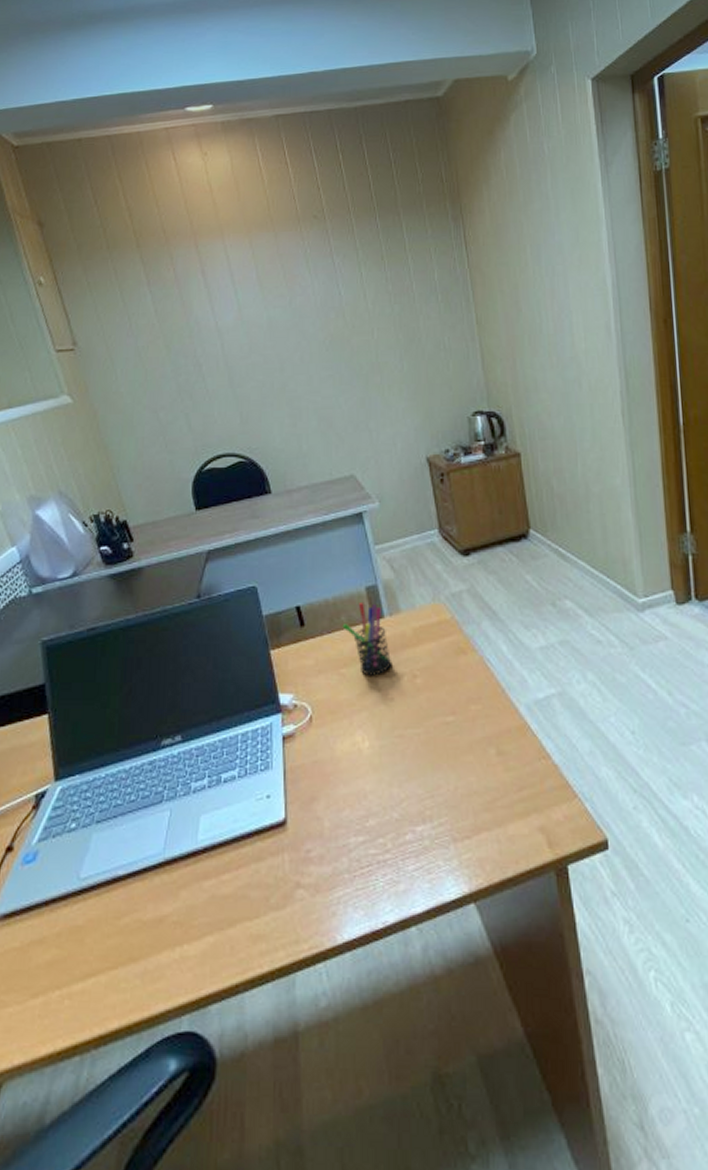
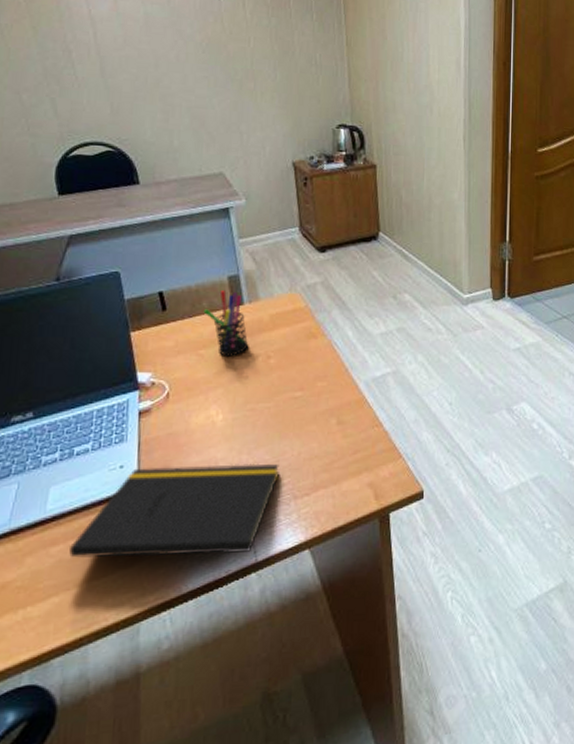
notepad: none [222,798,435,923] -> present [69,463,279,570]

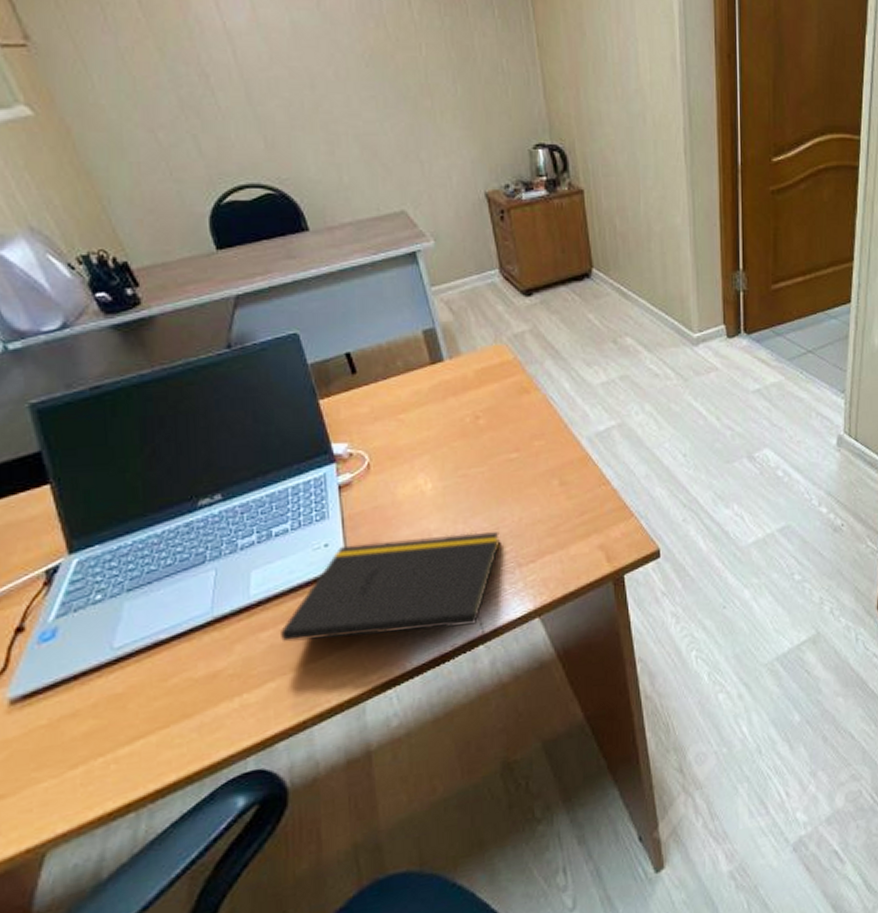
pen holder: present [203,291,249,356] -> none [398,347,454,420]

